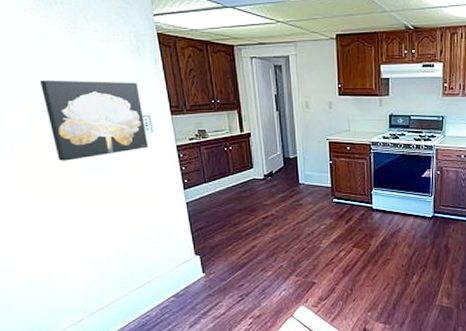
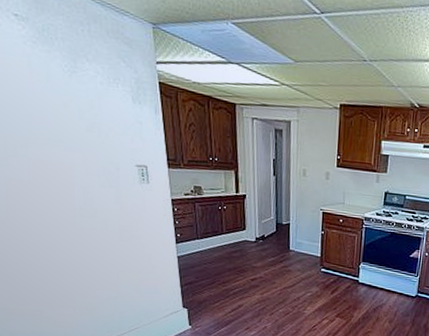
wall art: present [39,80,149,161] -> none [37,117,144,203]

